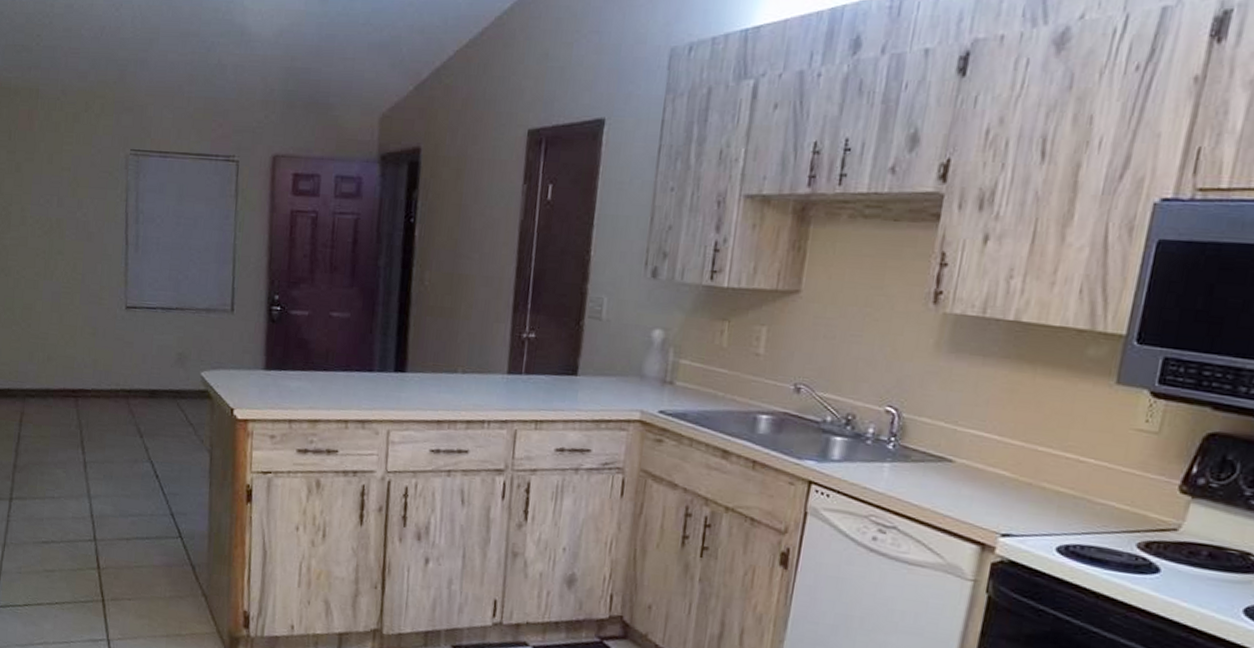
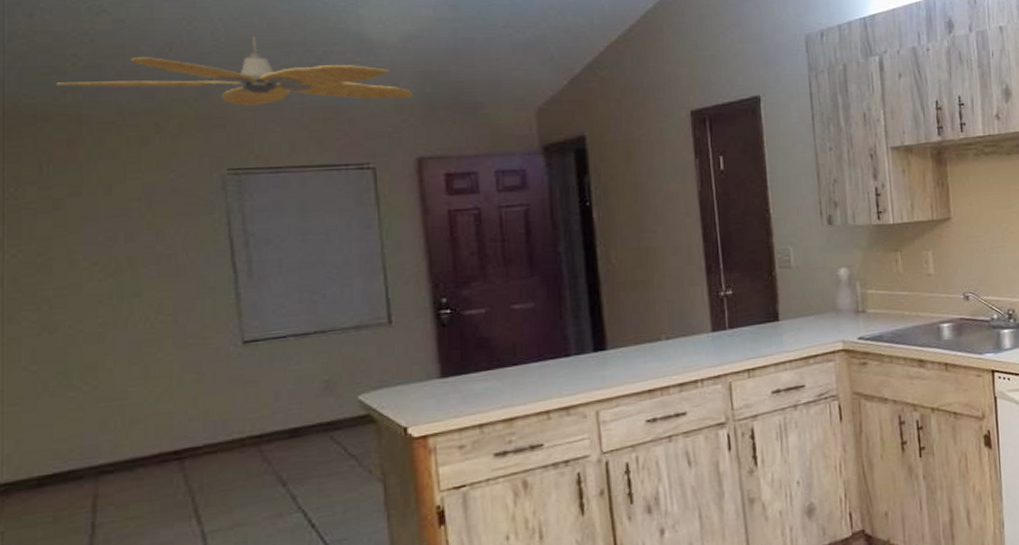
ceiling fan: none [25,24,277,95] -> present [56,35,413,106]

